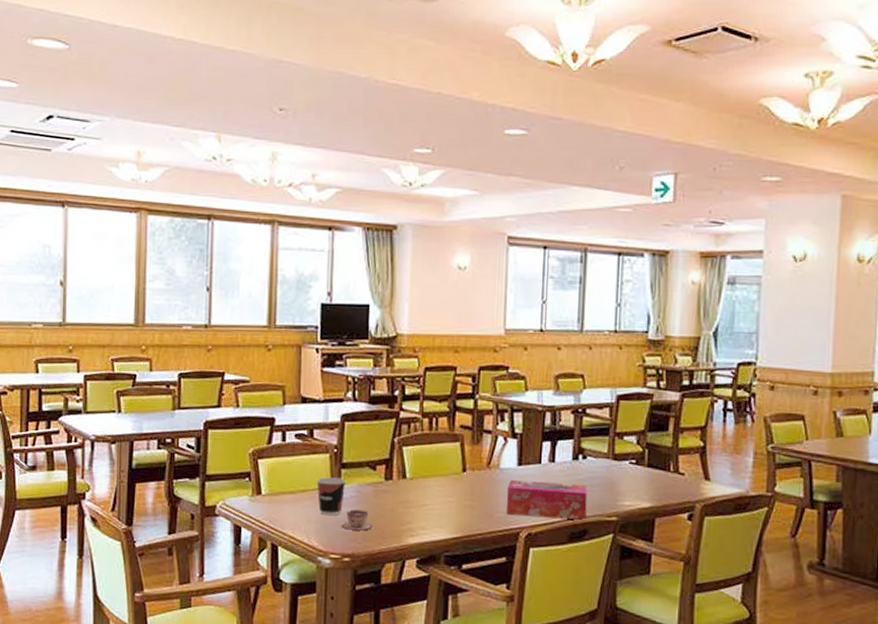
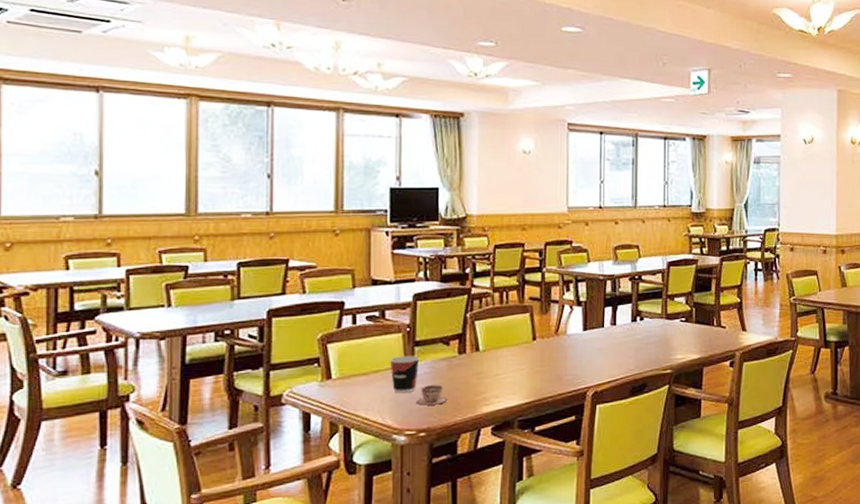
tissue box: present [506,480,588,520] -> none [574,343,645,376]

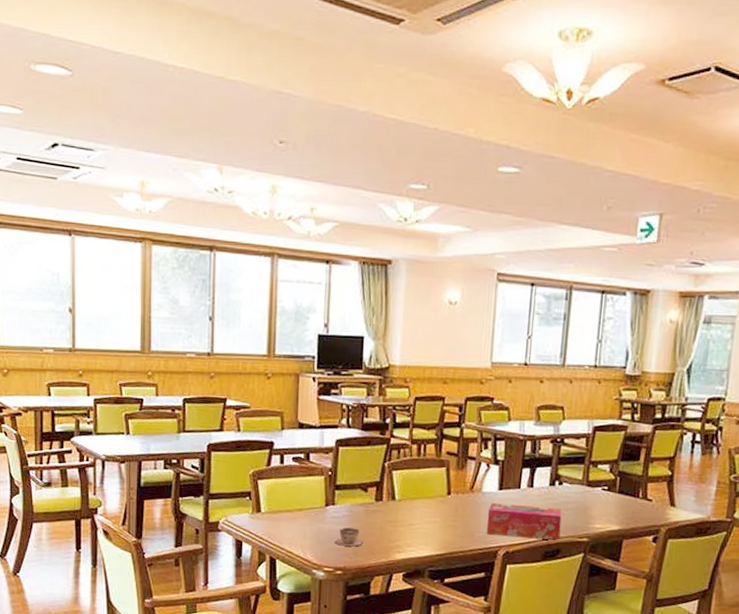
cup: present [390,355,420,394] -> none [312,497,340,533]
tissue box: none [574,343,645,376] -> present [486,503,562,540]

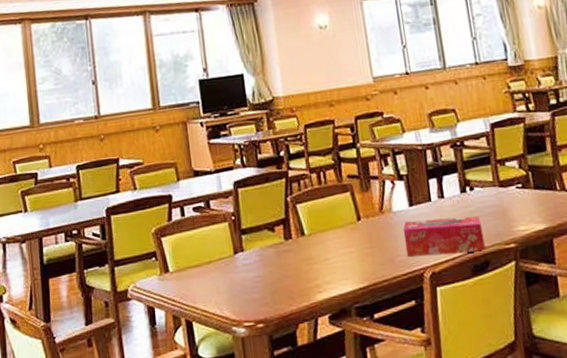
teacup: present [335,527,363,547] -> none [251,273,280,295]

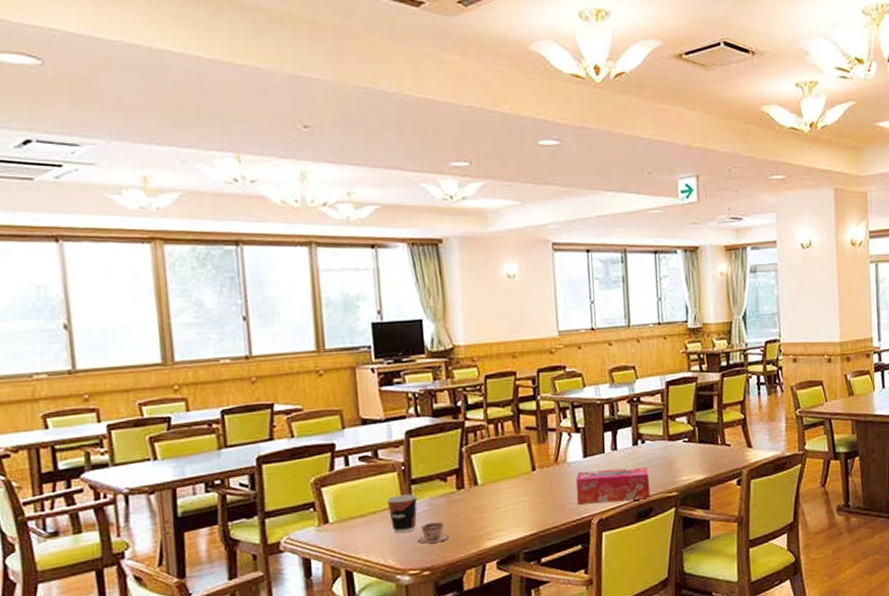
cup: none [220,244,249,284] -> present [387,494,418,534]
teacup: none [251,273,280,295] -> present [418,522,449,544]

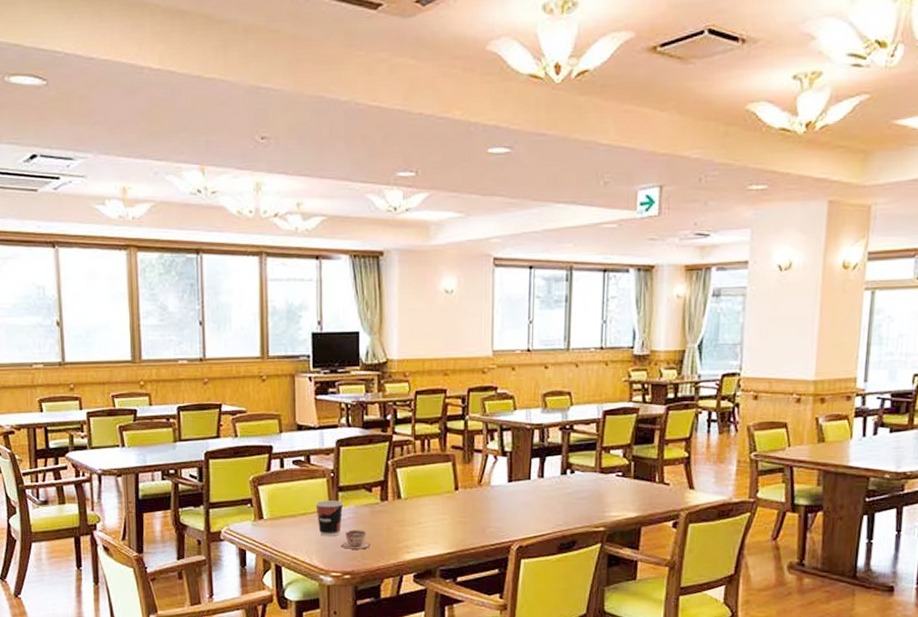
tissue box: present [575,467,650,505] -> none [497,496,576,531]

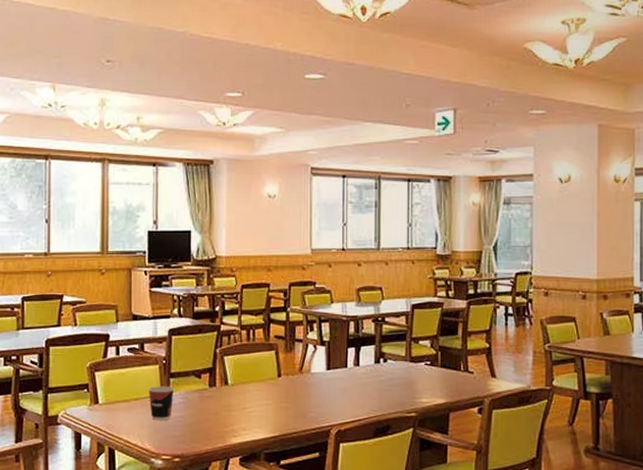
teacup: present [342,530,370,549] -> none [172,414,199,433]

